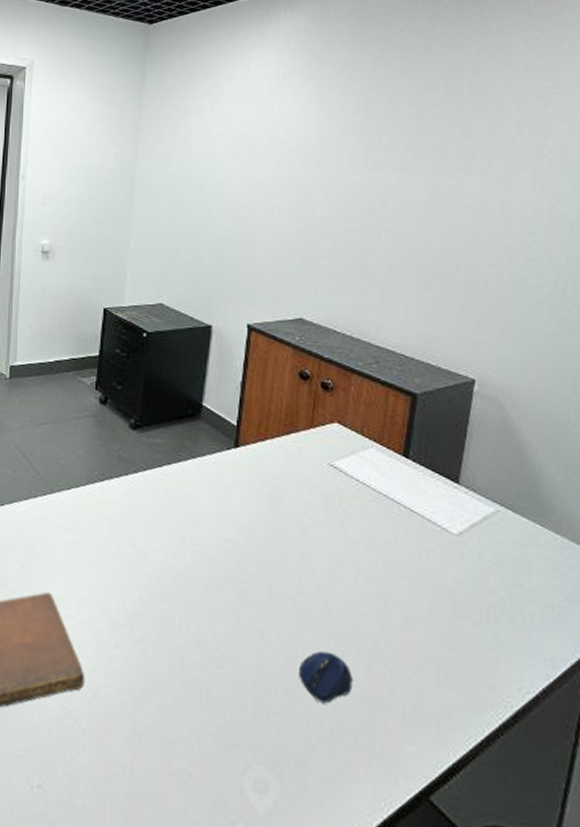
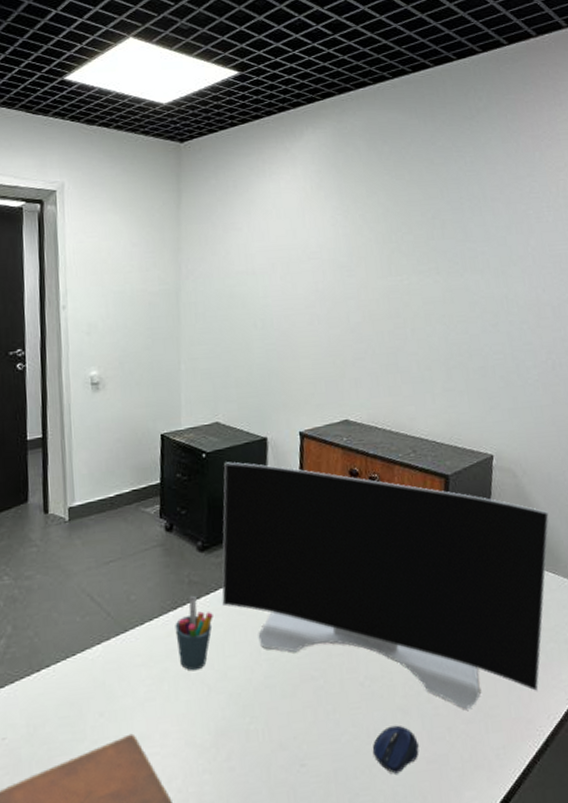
pen holder: none [100,472,139,546] -> present [175,596,213,671]
computer monitor: none [150,344,542,657] -> present [222,461,549,709]

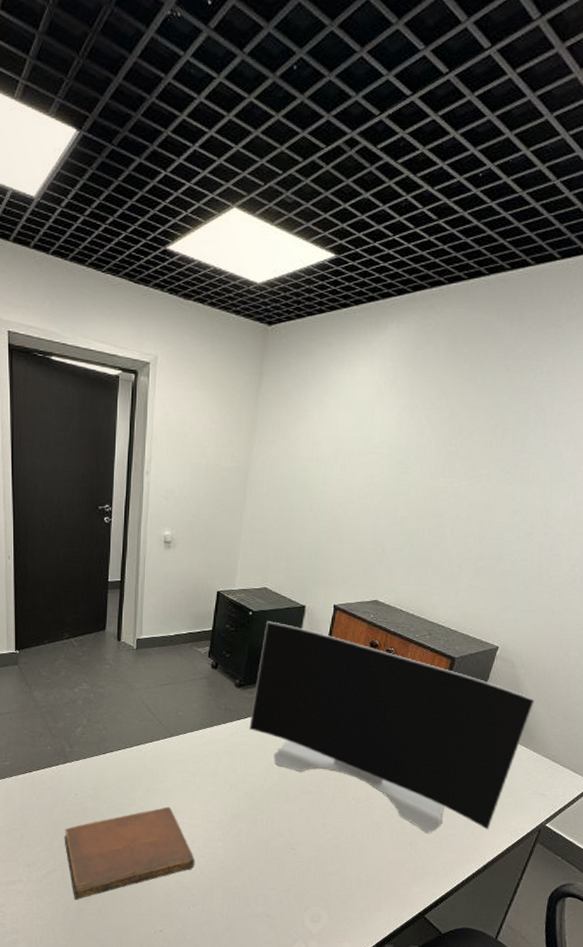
pen holder: present [175,596,213,671] -> none [210,720,241,772]
computer mouse: present [373,725,419,774] -> none [348,834,384,867]

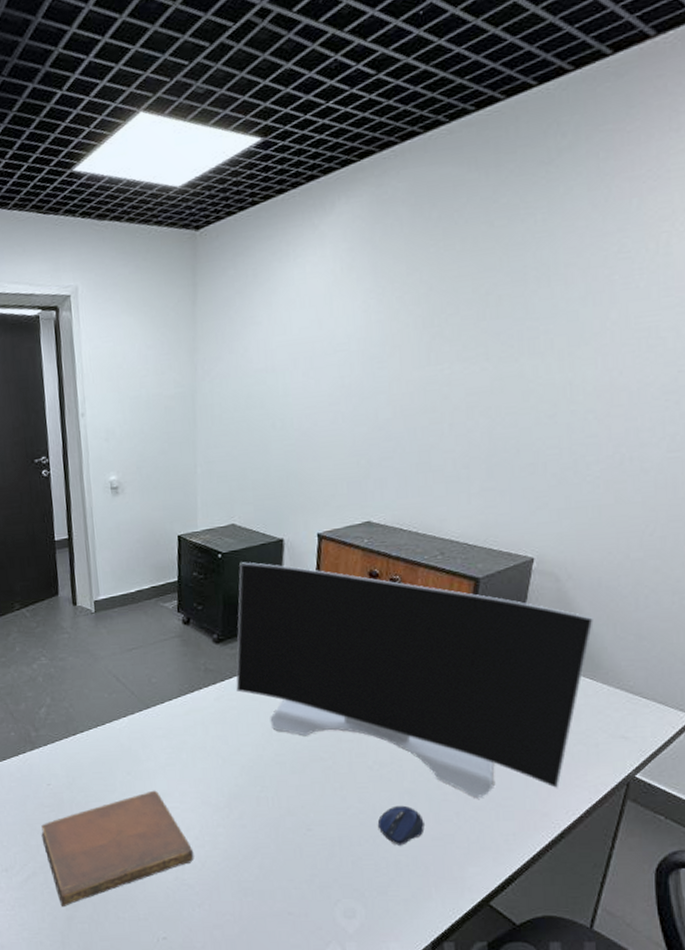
computer mouse: none [348,834,384,867] -> present [378,805,425,846]

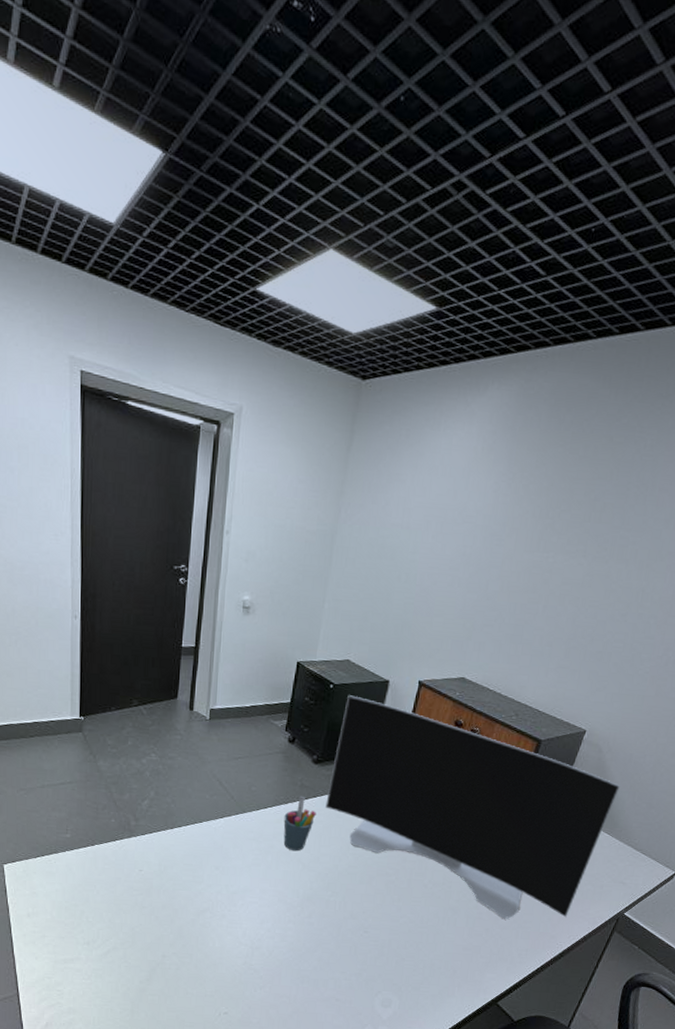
notebook: present [41,790,194,908] -> none [126,885,264,981]
pen holder: none [192,682,228,745] -> present [283,797,316,852]
computer mouse: present [378,805,425,846] -> none [423,919,460,952]

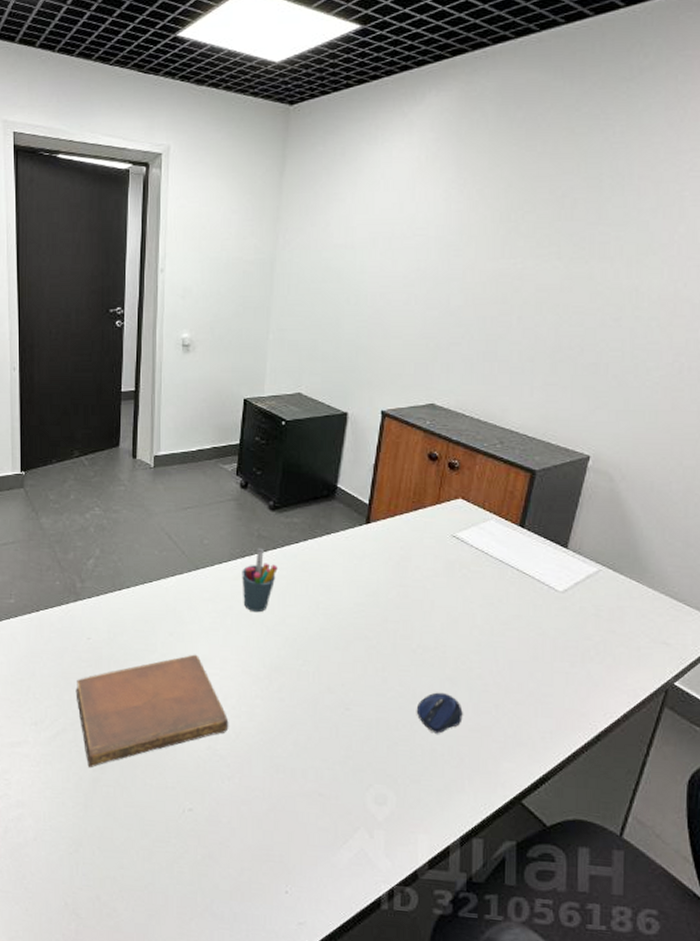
notebook: none [126,885,264,981] -> present [75,654,229,768]
computer monitor: present [325,695,620,919] -> none [287,432,643,691]
computer mouse: none [423,919,460,952] -> present [417,692,463,734]

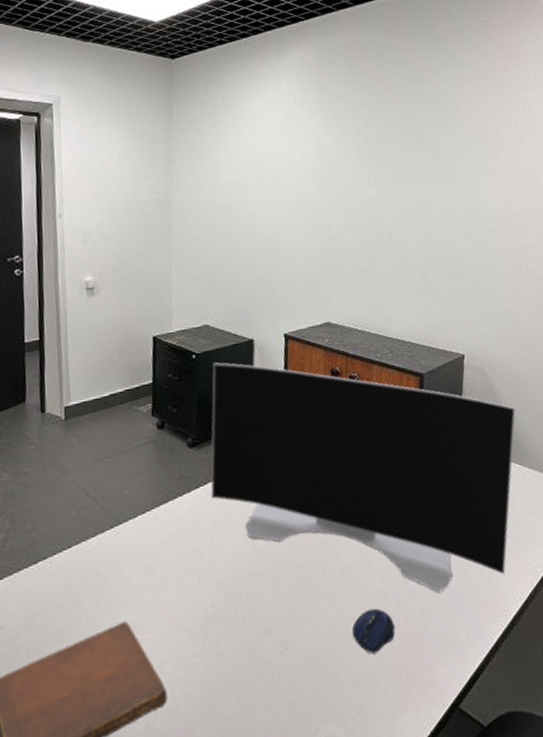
pen holder: present [242,549,278,613] -> none [166,490,203,561]
computer monitor: none [287,432,643,691] -> present [211,362,516,592]

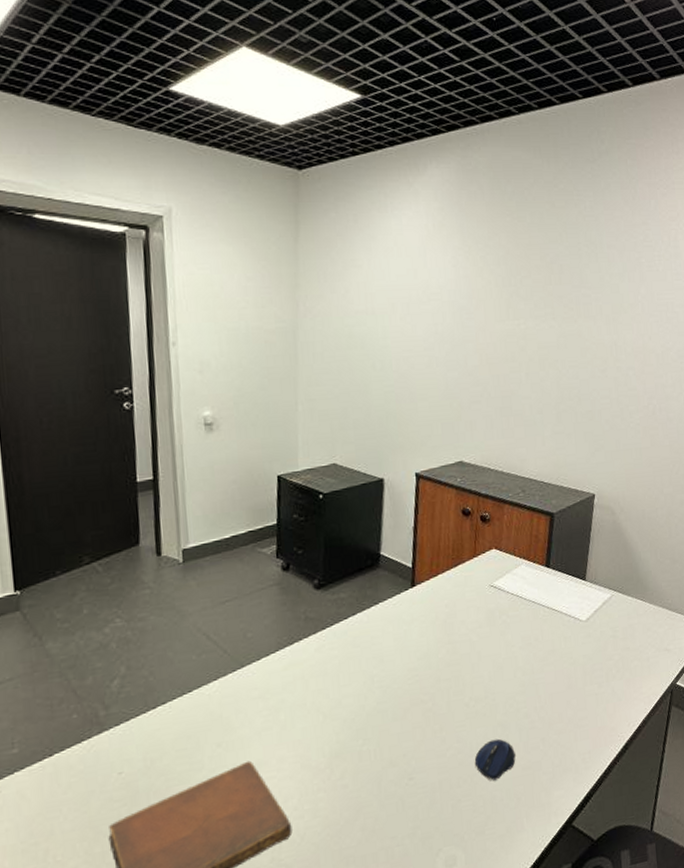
computer monitor: present [211,362,516,592] -> none [337,502,641,722]

